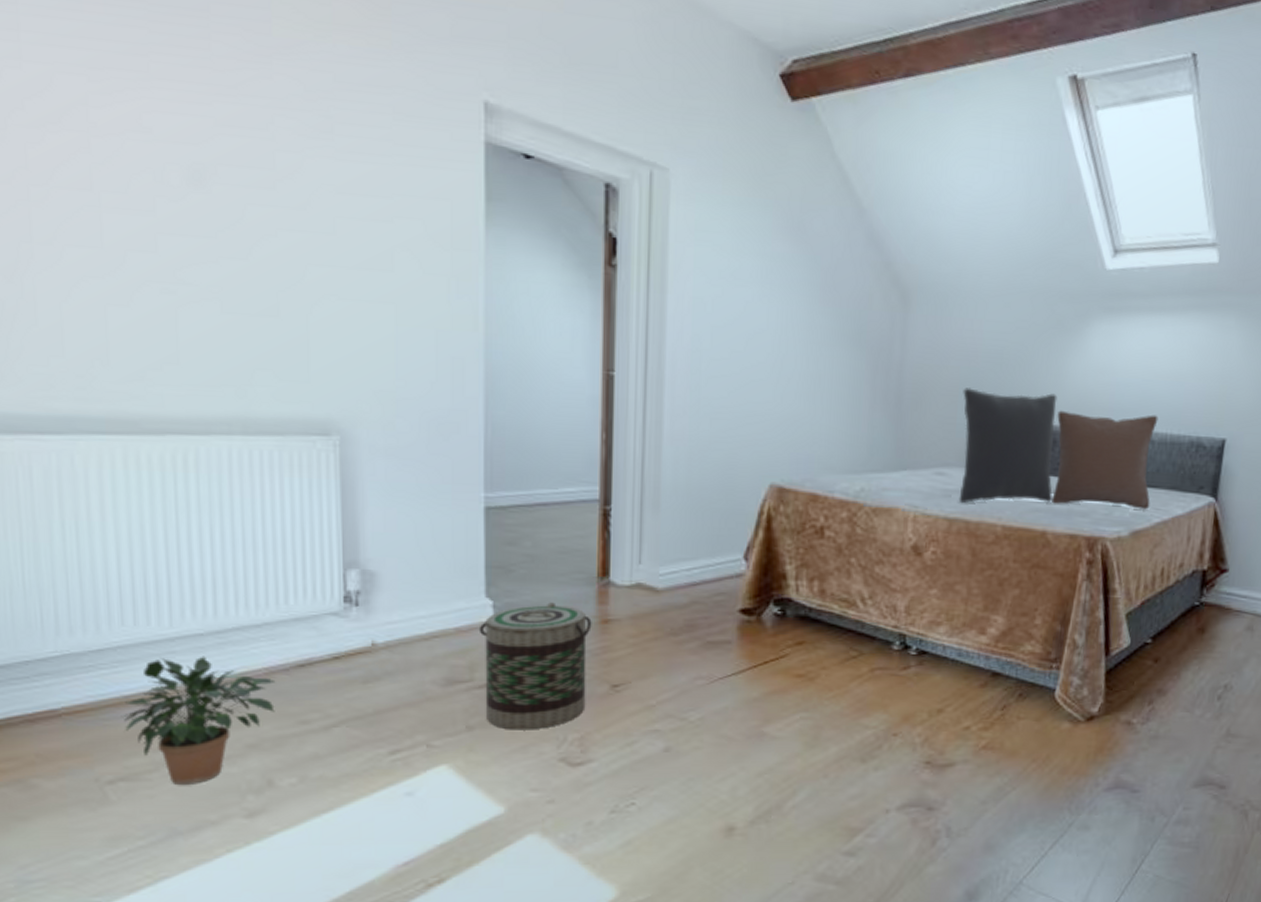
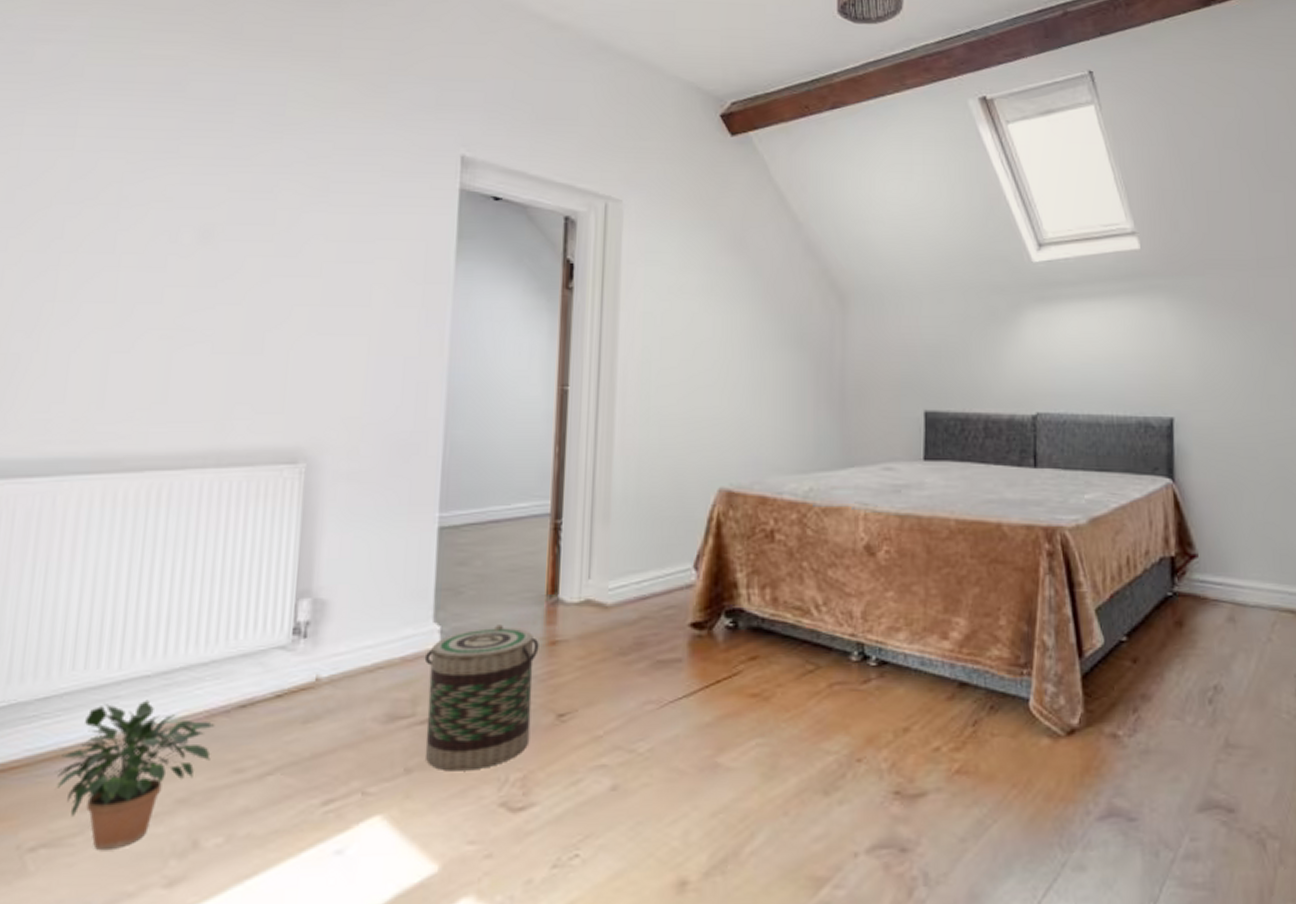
pillow: present [958,388,1058,504] -> none [905,382,1004,499]
pillow: present [1052,410,1158,510] -> none [1000,397,1105,495]

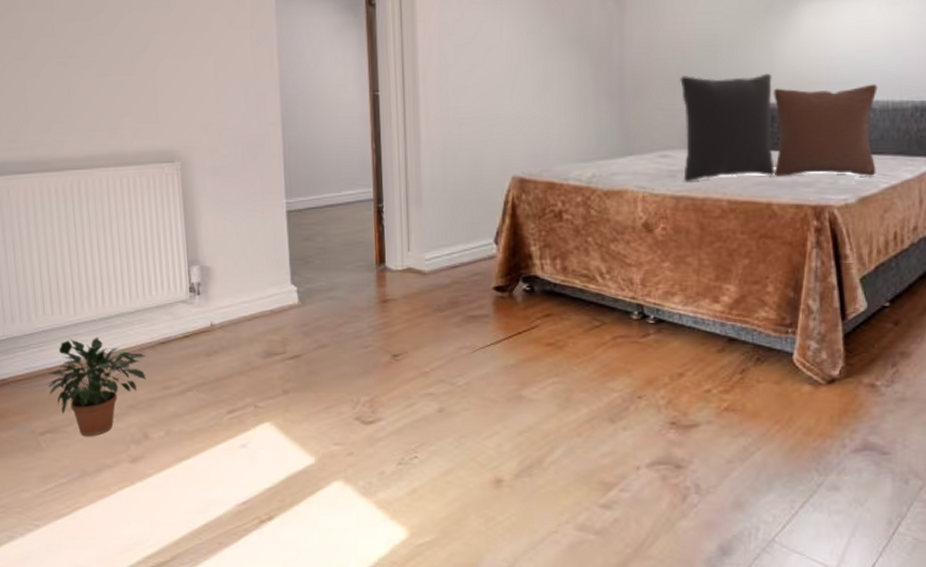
basket: present [424,625,539,772] -> none [287,287,374,394]
pillow: none [905,382,1004,499] -> present [680,73,775,182]
pillow: none [1000,397,1105,495] -> present [773,84,878,177]

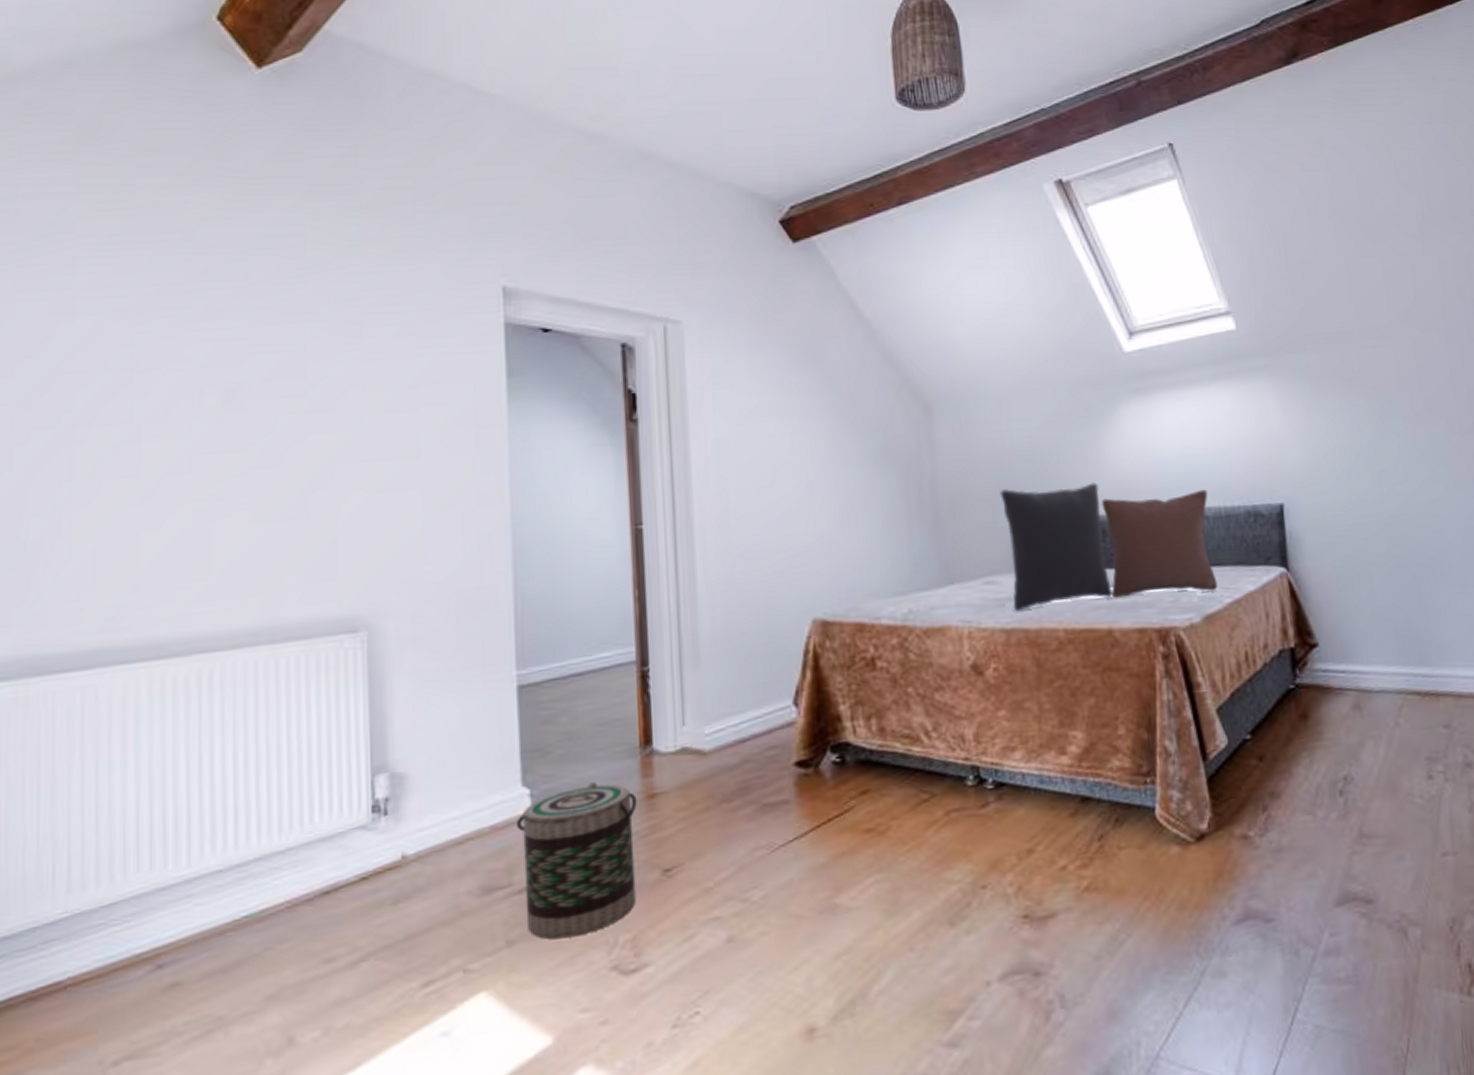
potted plant: present [46,337,146,436] -> none [130,895,299,1057]
basket: none [287,287,374,394] -> present [516,782,637,940]

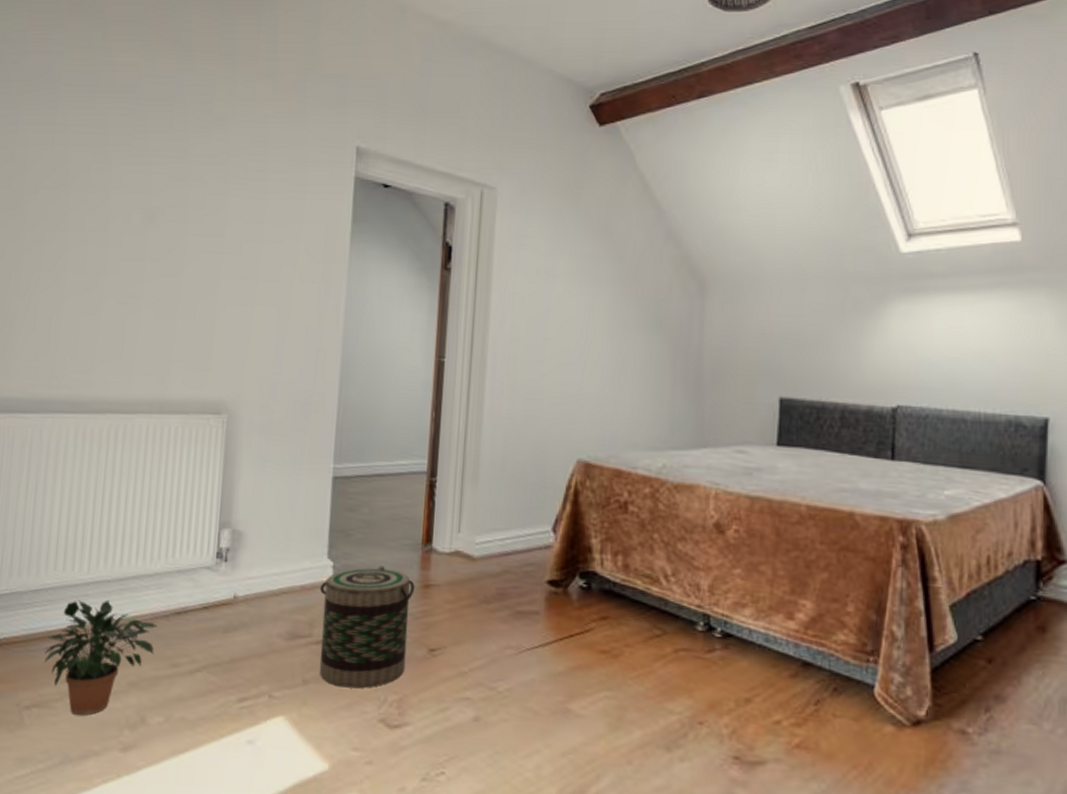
potted plant: none [130,895,299,1057] -> present [43,600,158,716]
pillow: present [1000,482,1112,612] -> none [760,368,858,482]
pillow: present [1101,489,1218,598] -> none [858,389,969,492]

